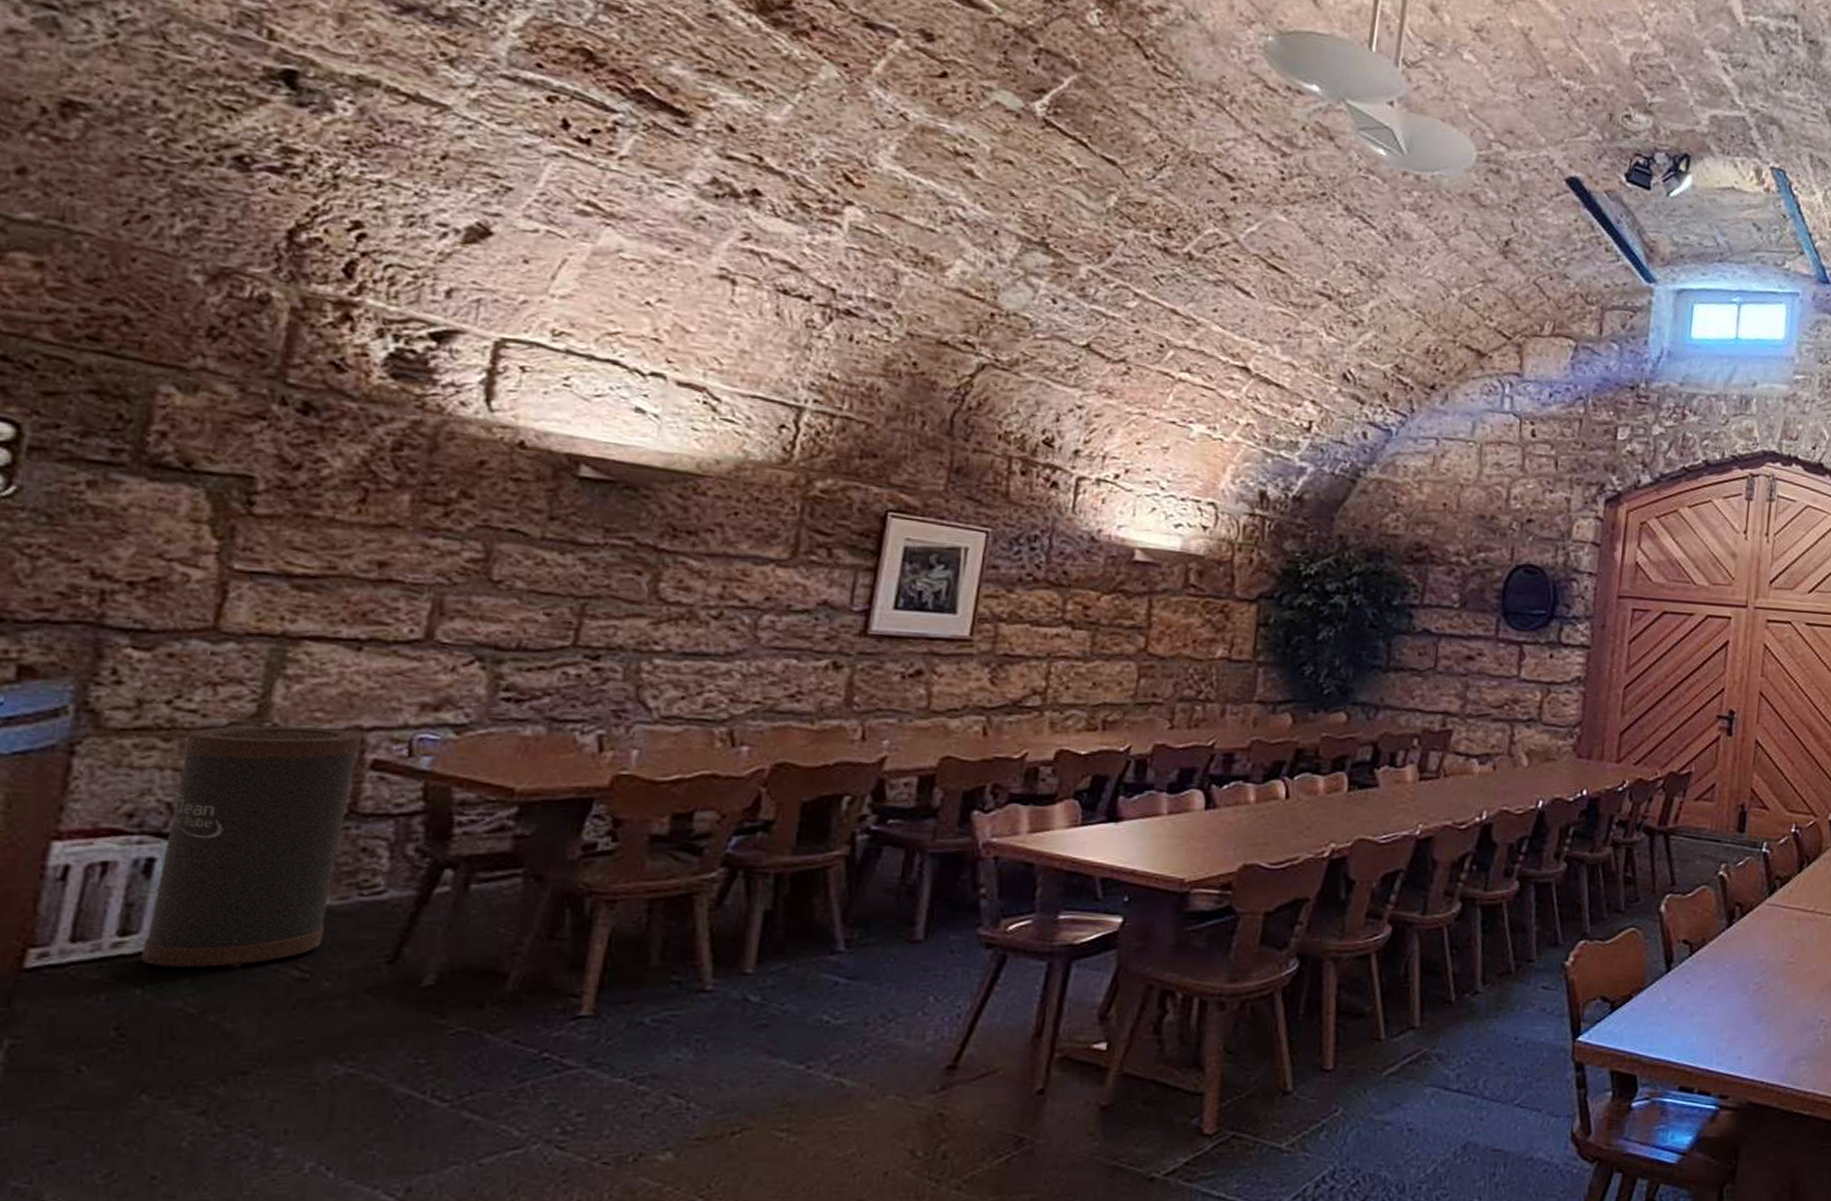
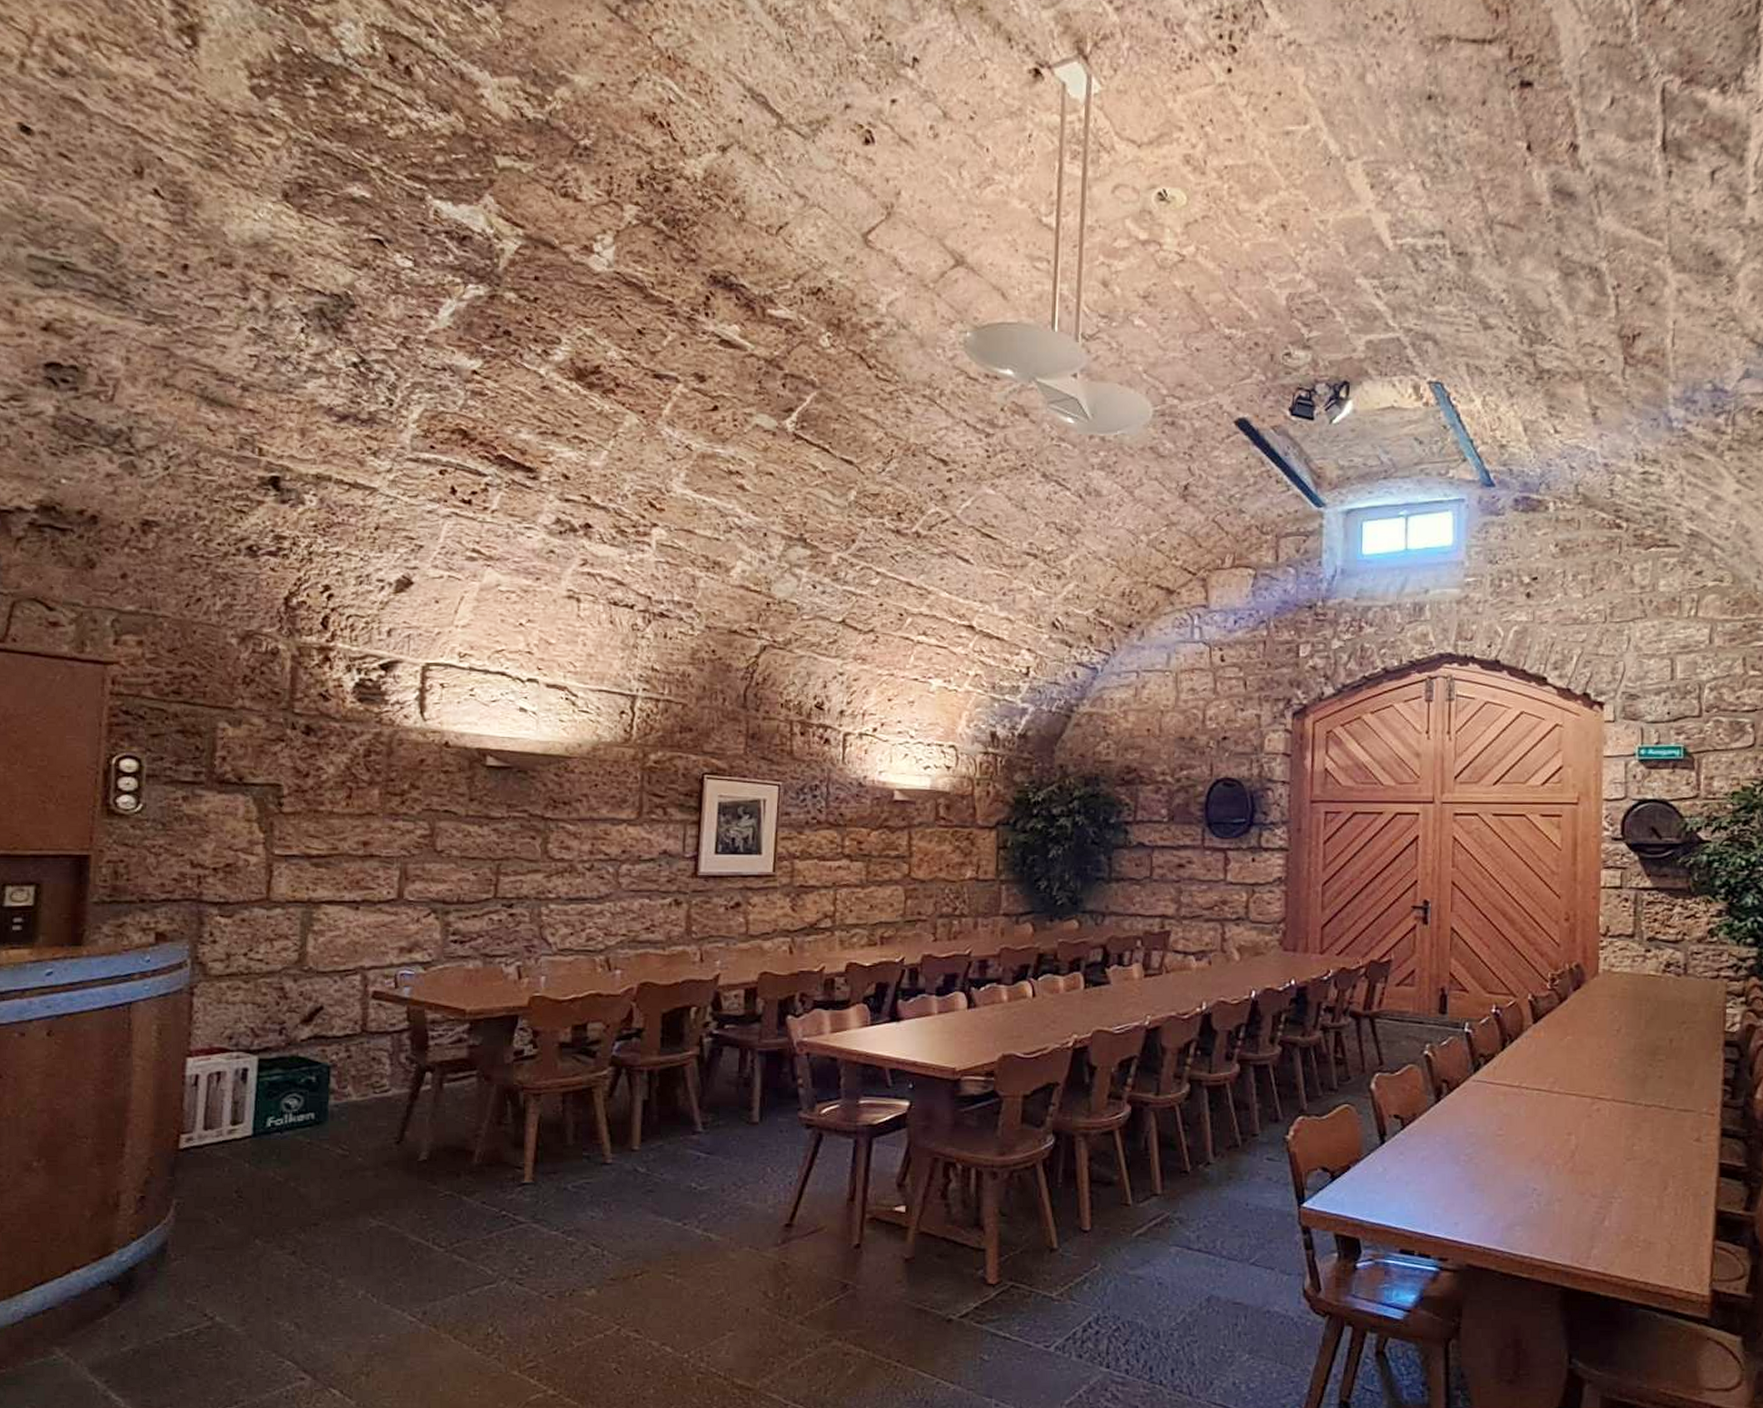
trash can: present [141,725,361,969] -> none [246,969,364,1148]

